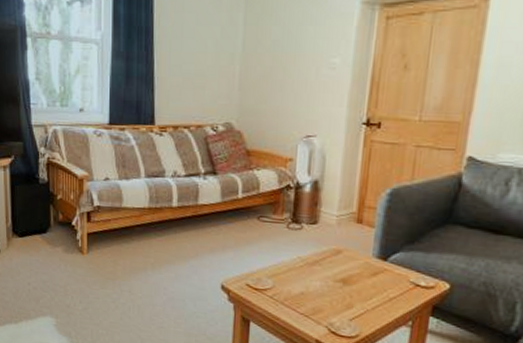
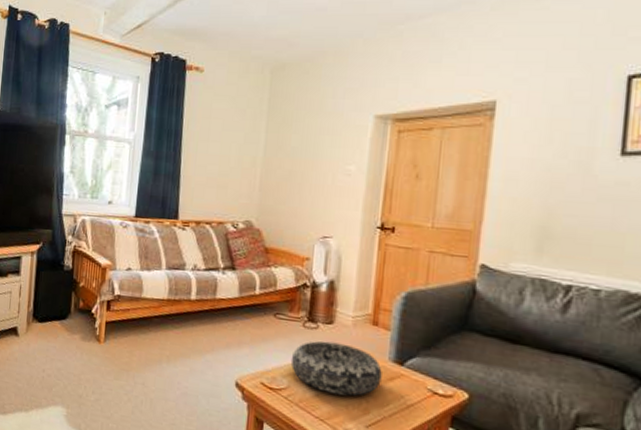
decorative bowl: none [275,241,366,292] -> present [290,341,382,396]

